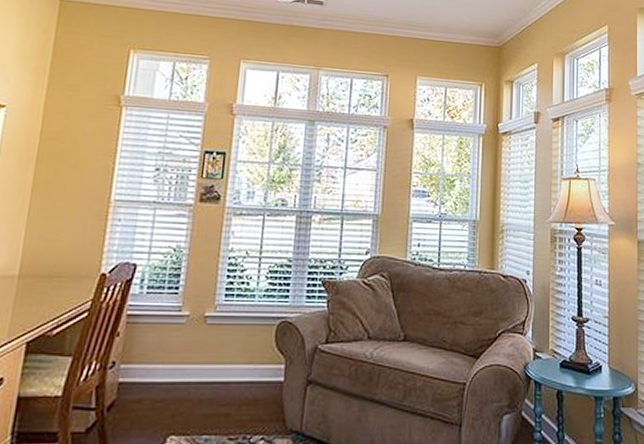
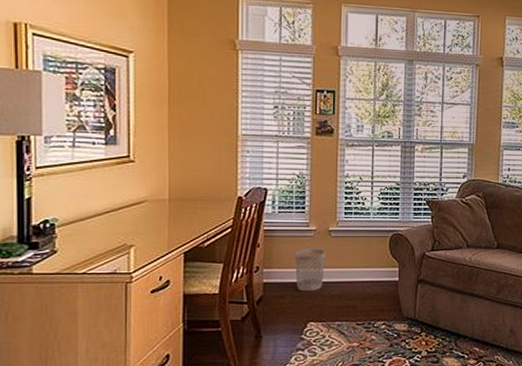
wastebasket: none [158,339,199,395] -> present [294,249,326,292]

